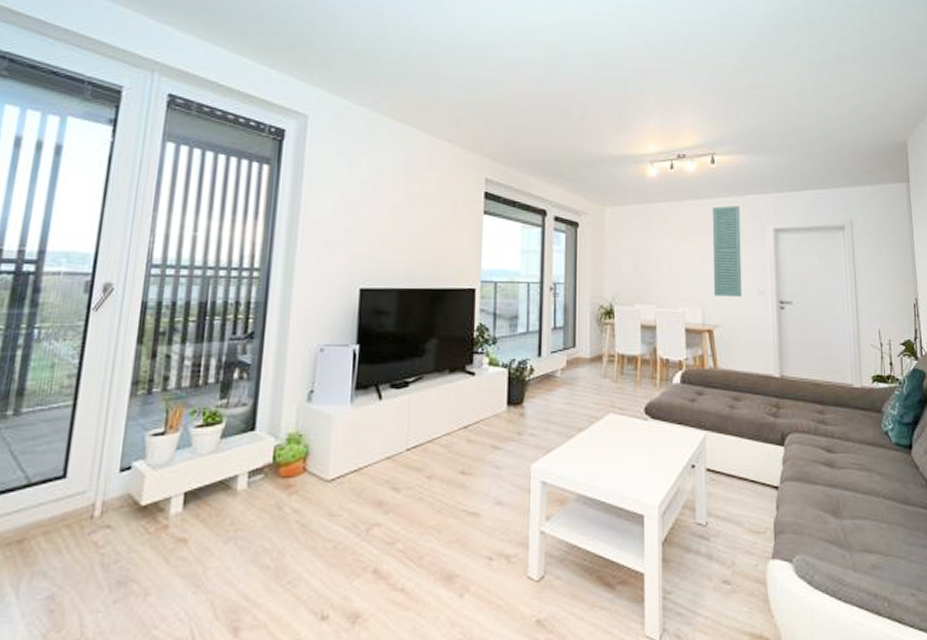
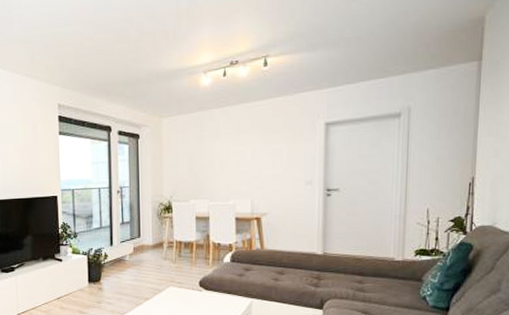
wall art: present [712,206,742,297] -> none [262,105,291,189]

